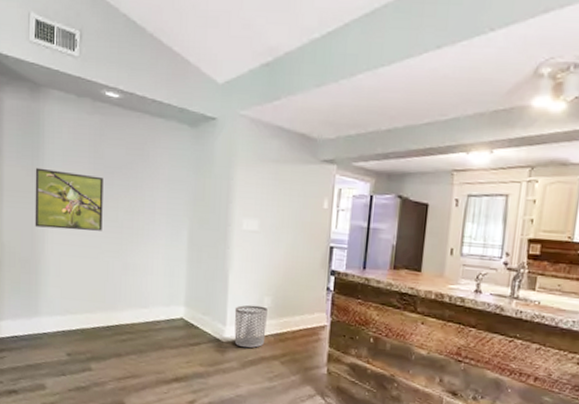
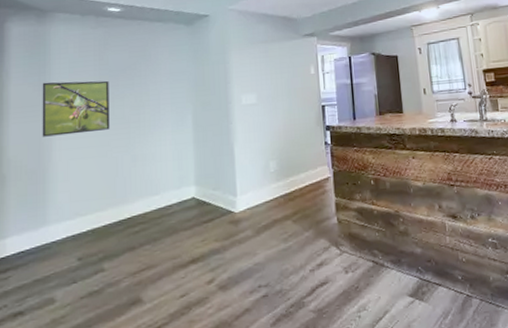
waste bin: present [234,304,267,348] -> none [243,170,276,215]

